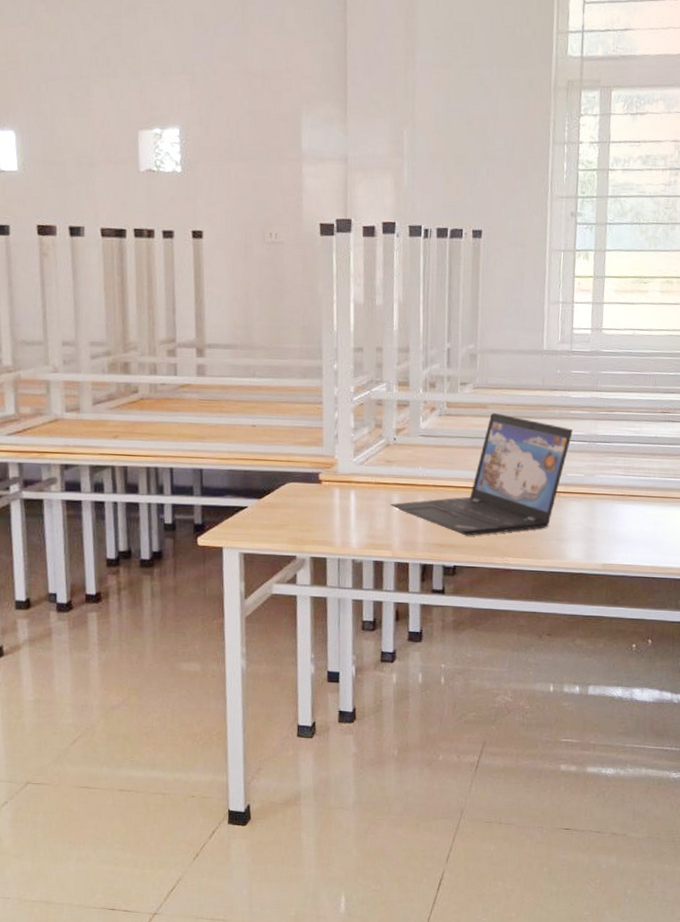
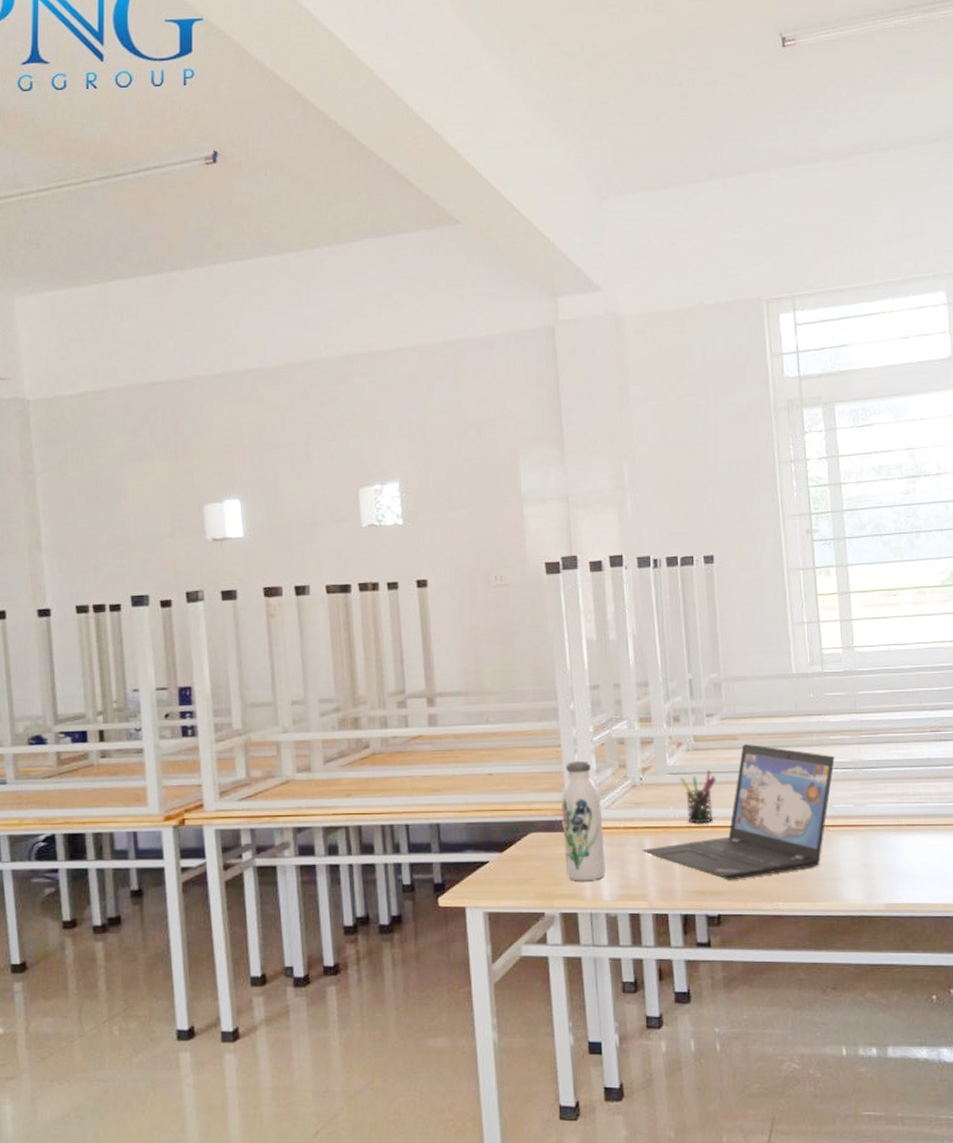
water bottle: none [318,419,356,530] -> present [561,761,605,881]
pen holder: none [431,434,464,483] -> present [680,769,716,823]

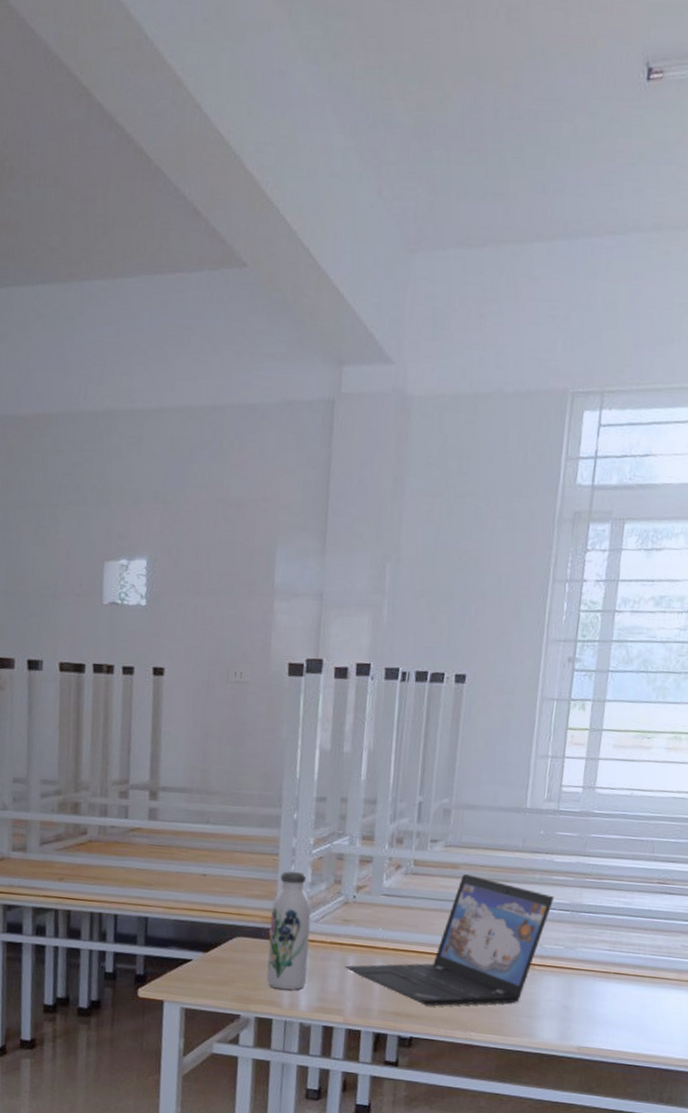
pen holder: present [680,769,716,823] -> none [394,895,430,948]

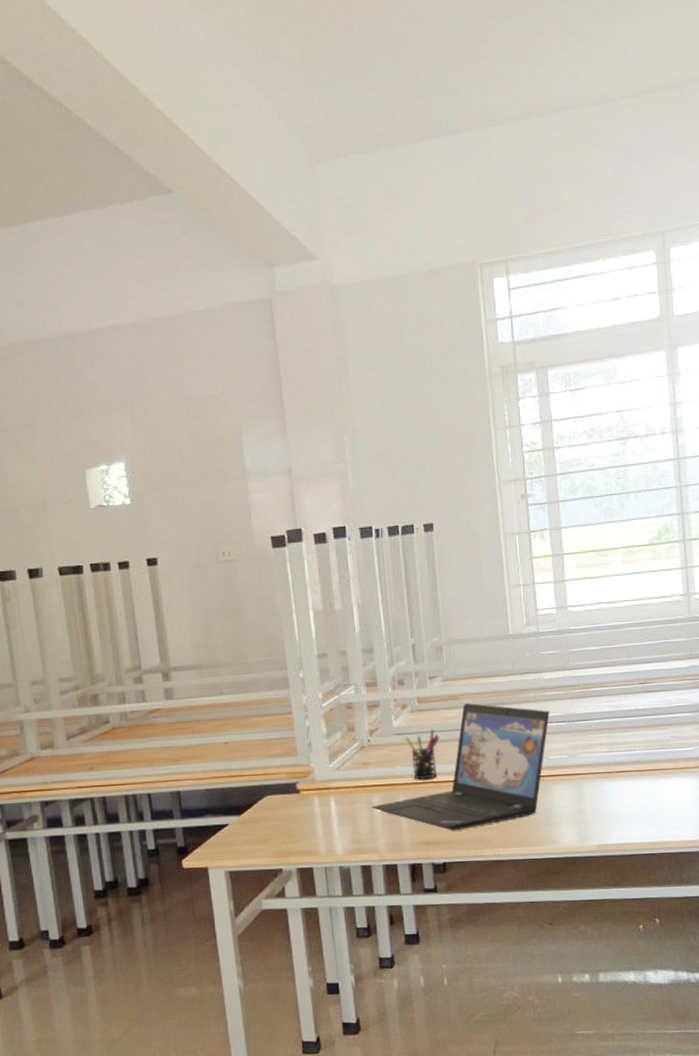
water bottle: present [267,871,311,990] -> none [294,726,338,839]
pen holder: none [394,895,430,948] -> present [406,728,440,780]

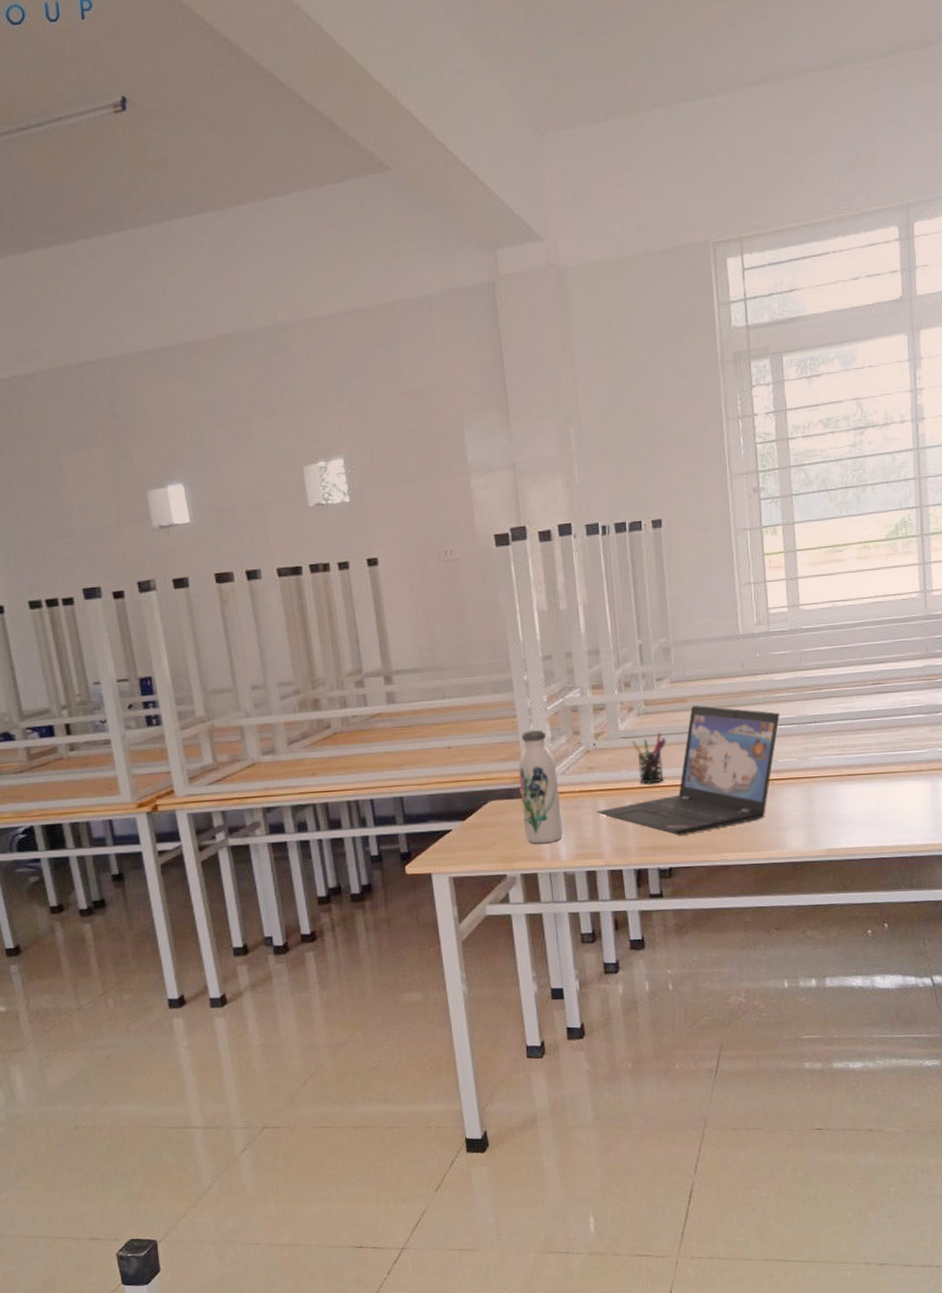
water bottle: none [294,726,338,839] -> present [518,730,563,844]

